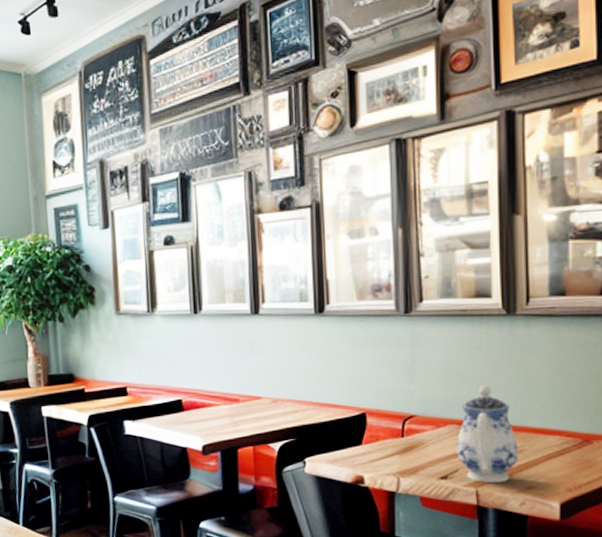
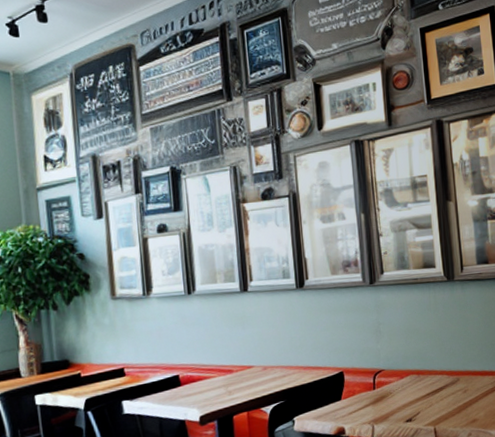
teapot: present [456,385,519,484] -> none [417,339,464,421]

